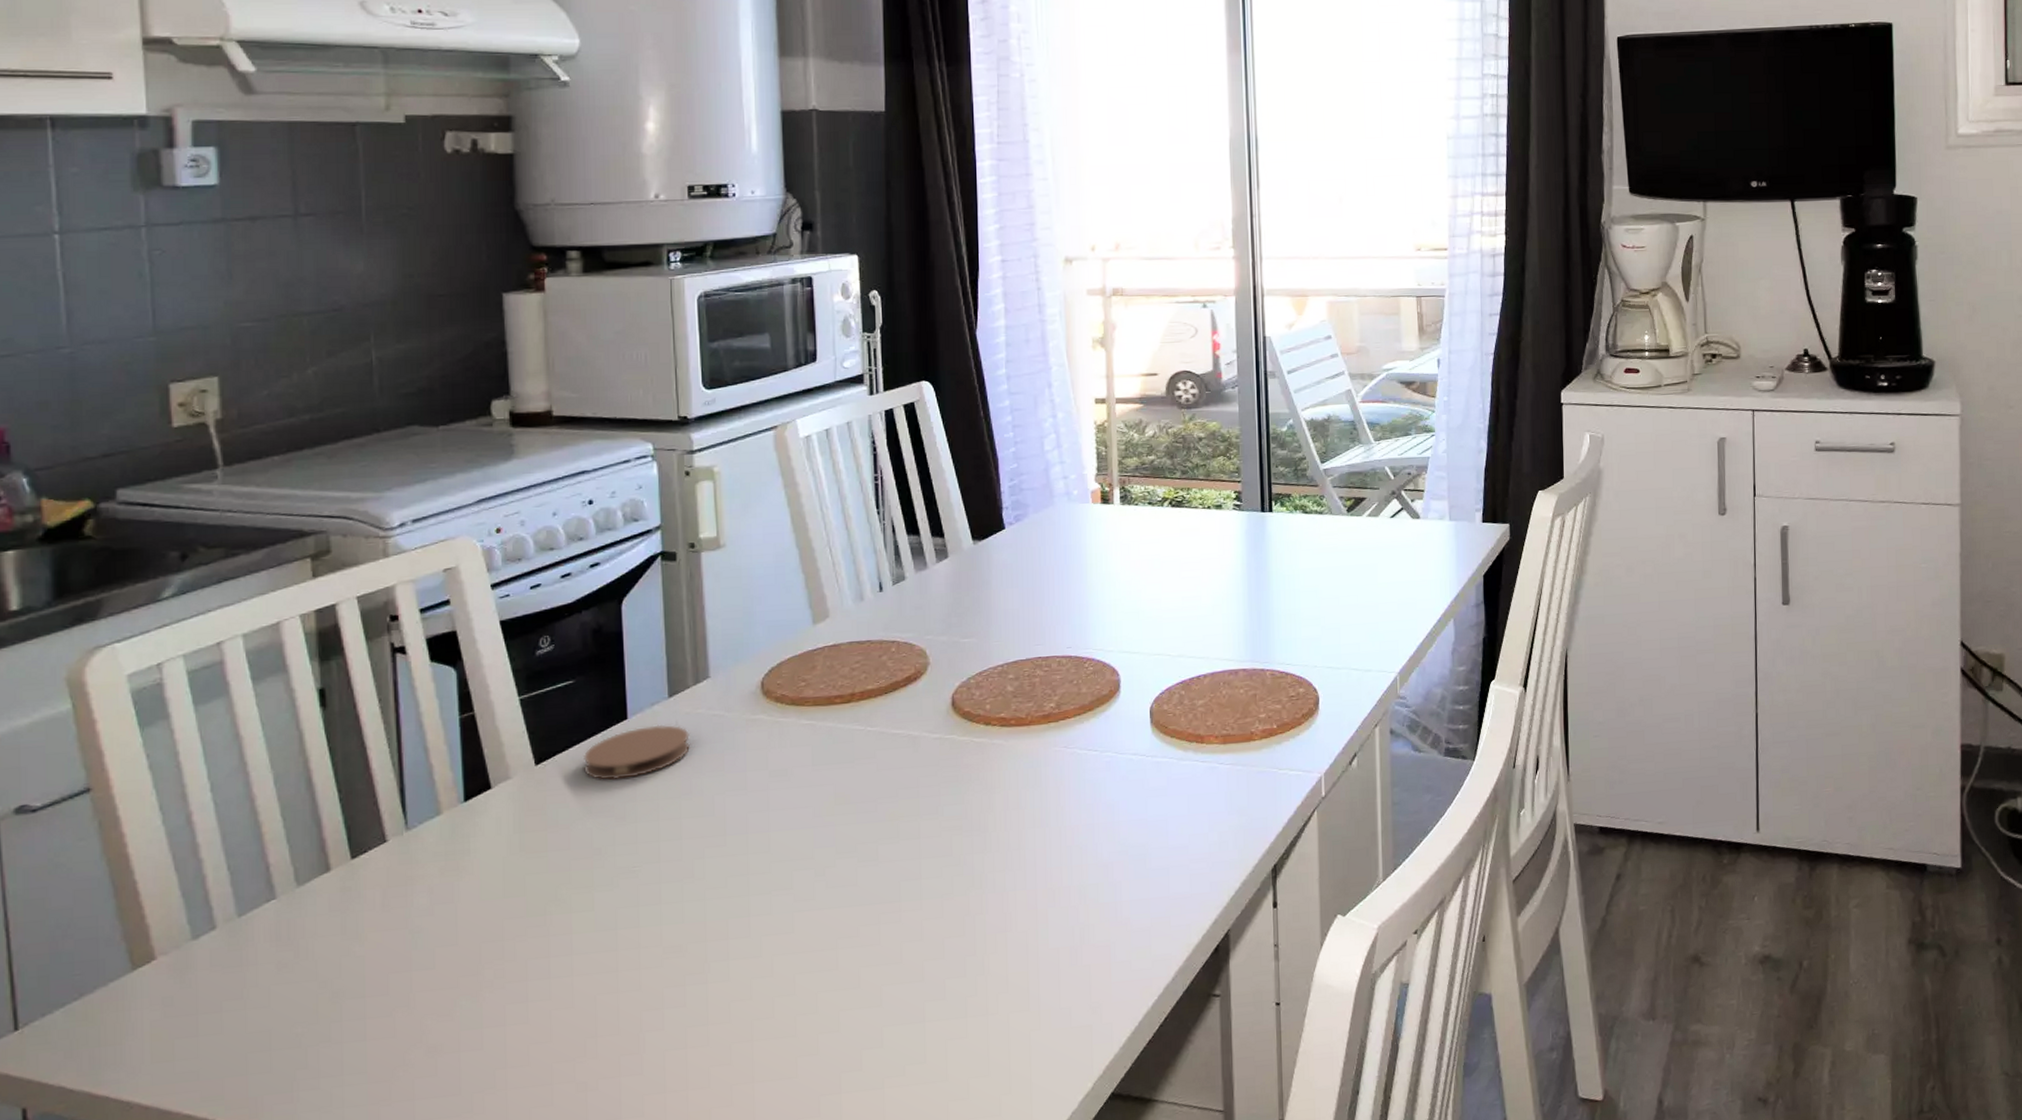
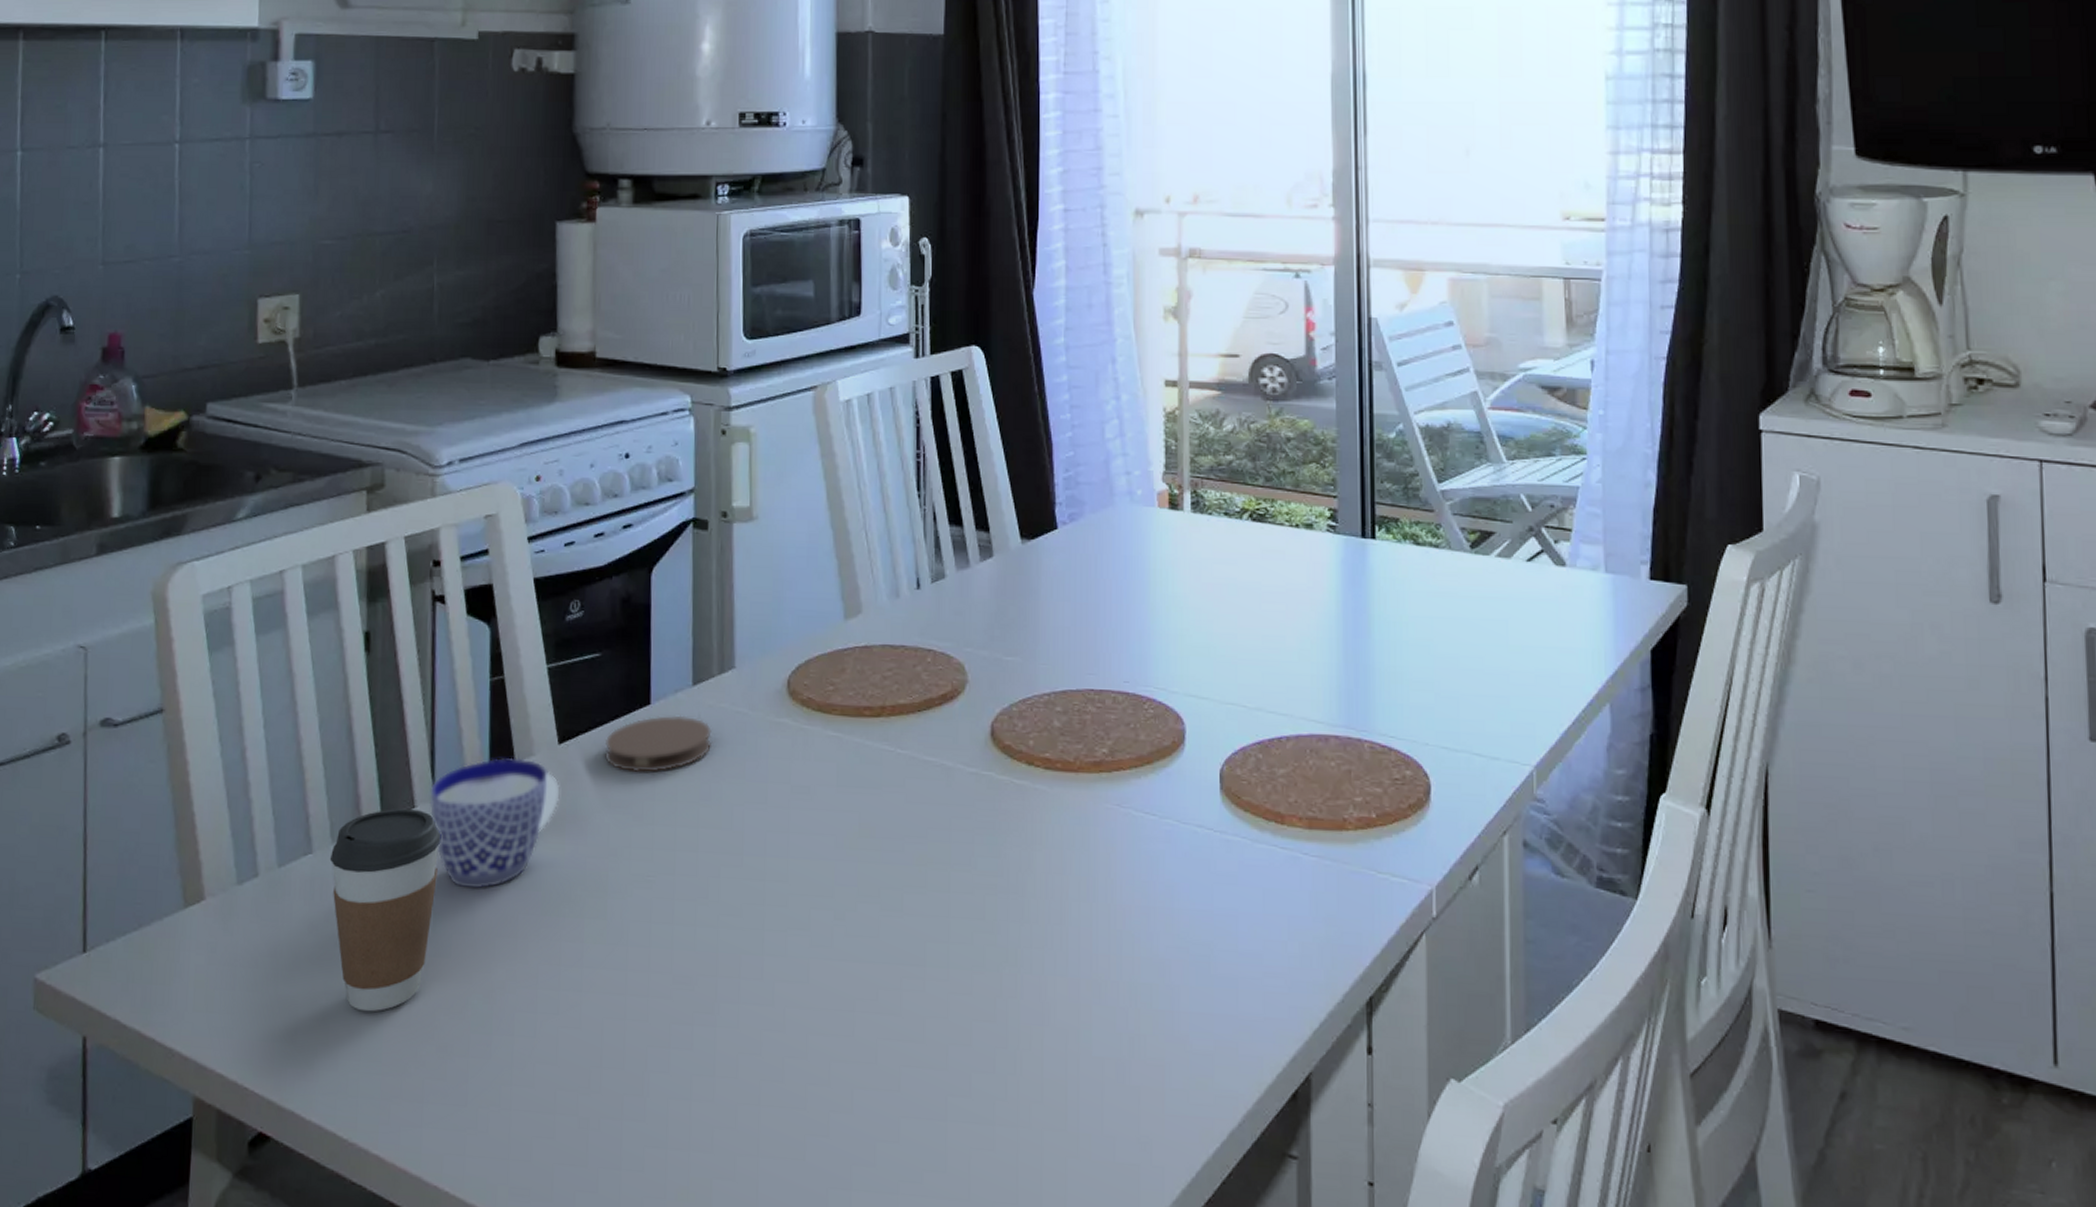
coffee cup: none [295,843,417,1032] -> present [329,808,442,1012]
cup: none [402,782,540,906] -> present [429,757,560,889]

